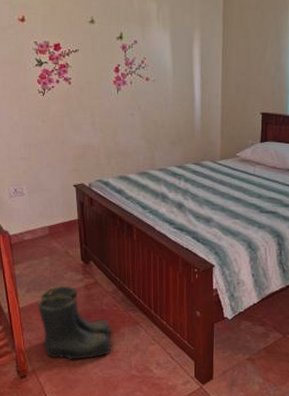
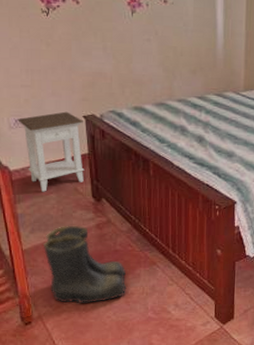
nightstand: none [17,181,75,255] -> present [17,111,85,192]

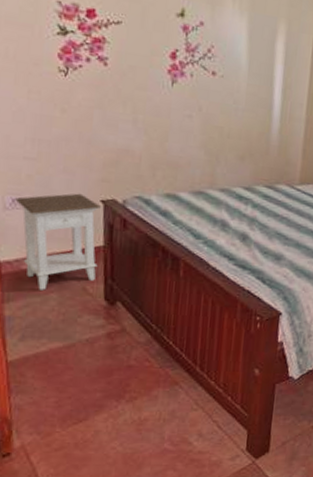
boots: present [42,225,127,304] -> none [34,332,140,432]

